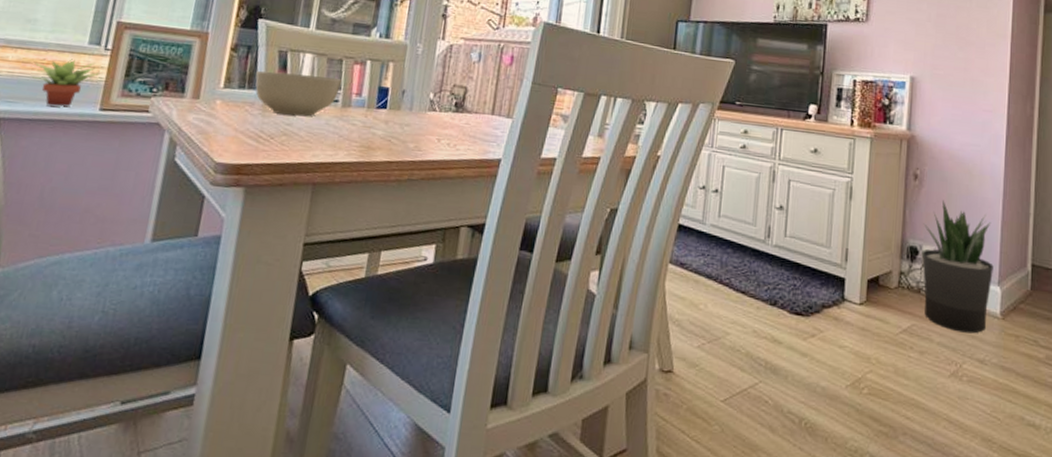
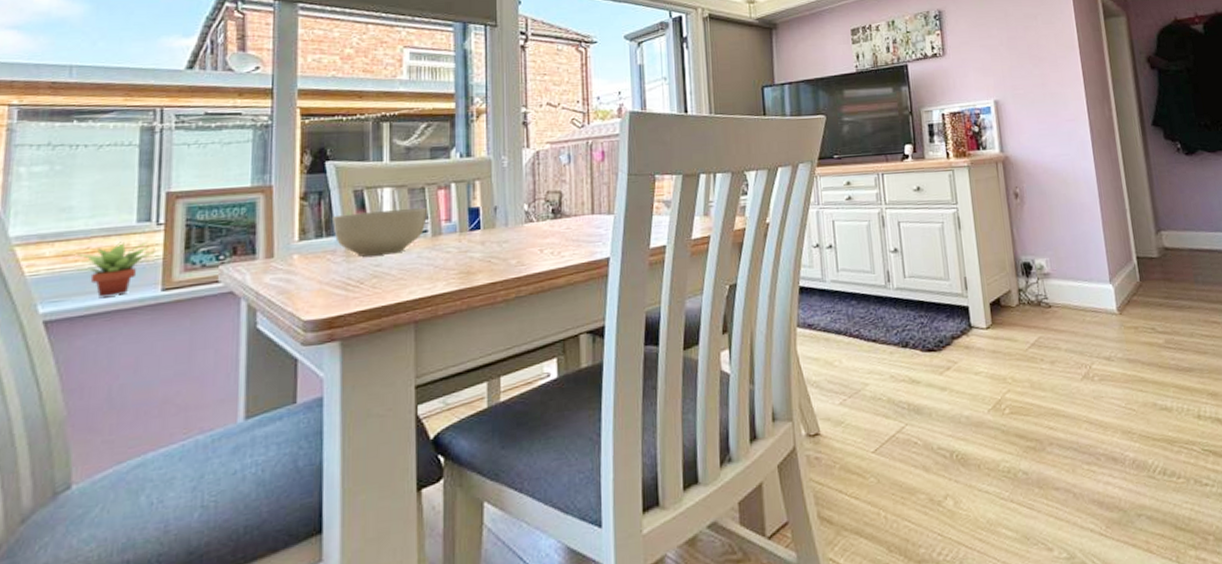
planter: present [921,199,994,334] -> none [1031,212,1106,335]

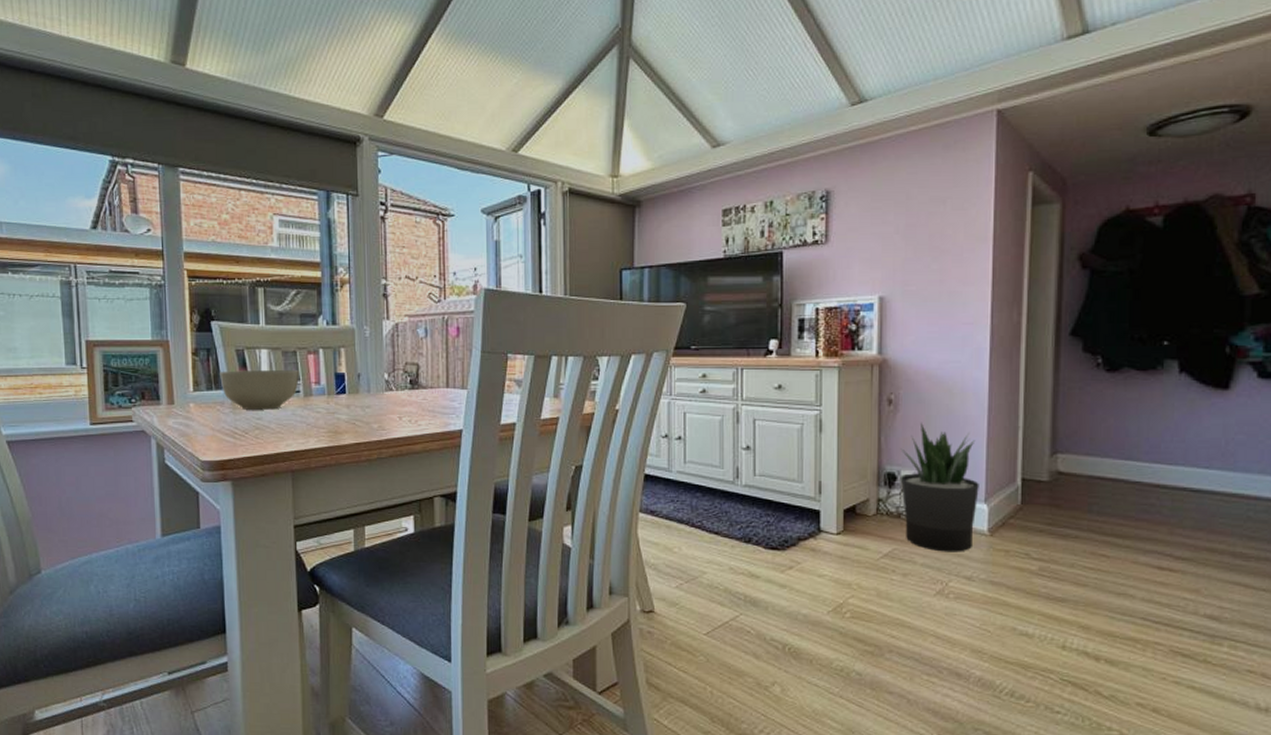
succulent plant: present [77,241,157,297] -> none [24,380,83,425]
planter: none [1031,212,1106,335] -> present [900,422,979,552]

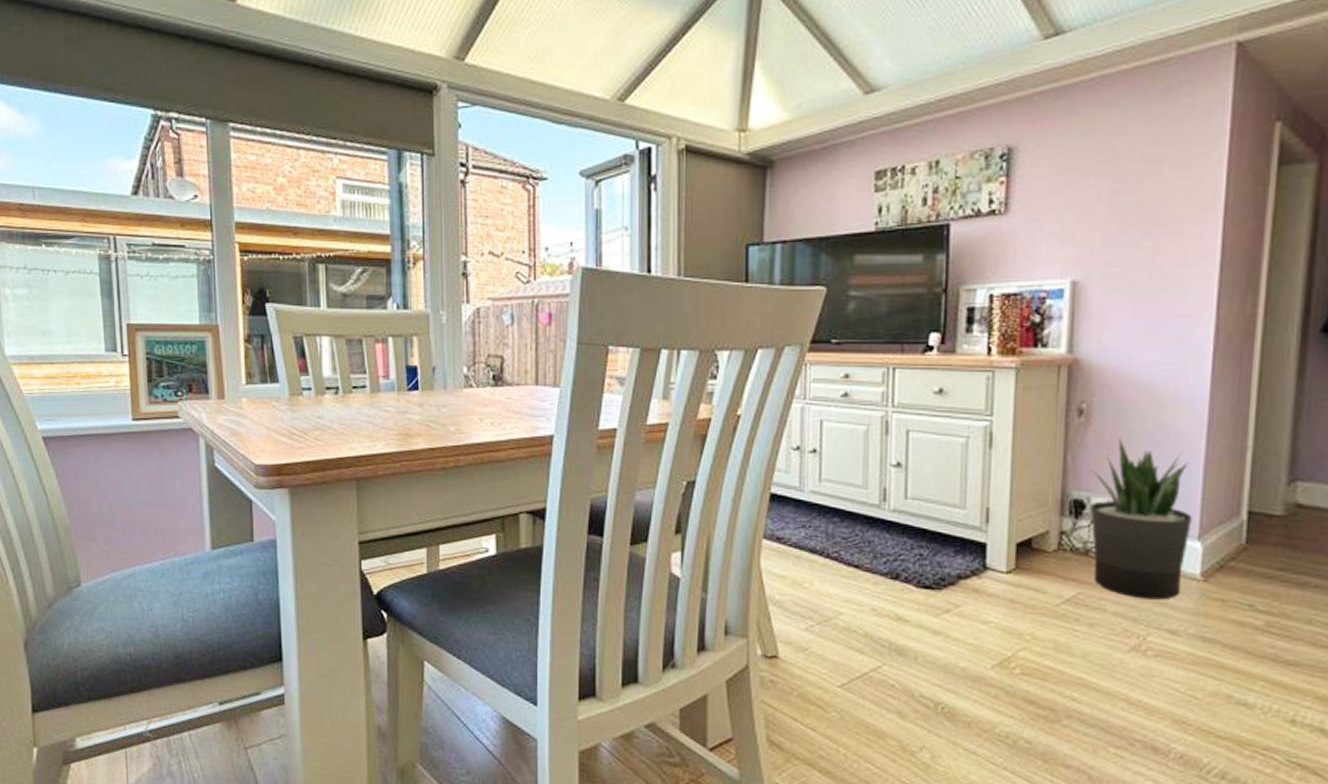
bowl: present [220,370,300,410] -> none [275,361,366,407]

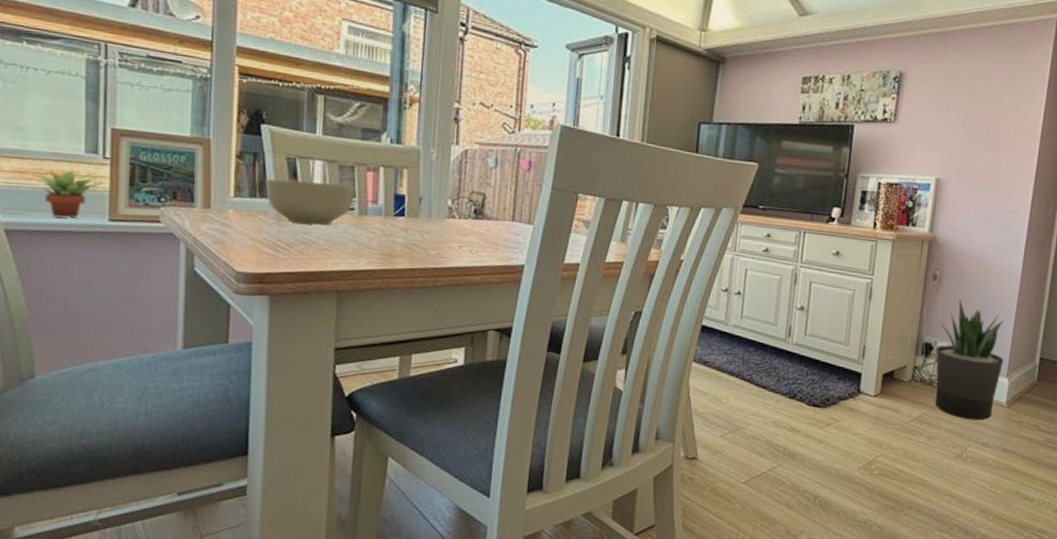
succulent plant: none [61,369,124,420] -> present [32,168,104,218]
bowl: none [275,361,366,407] -> present [266,178,357,225]

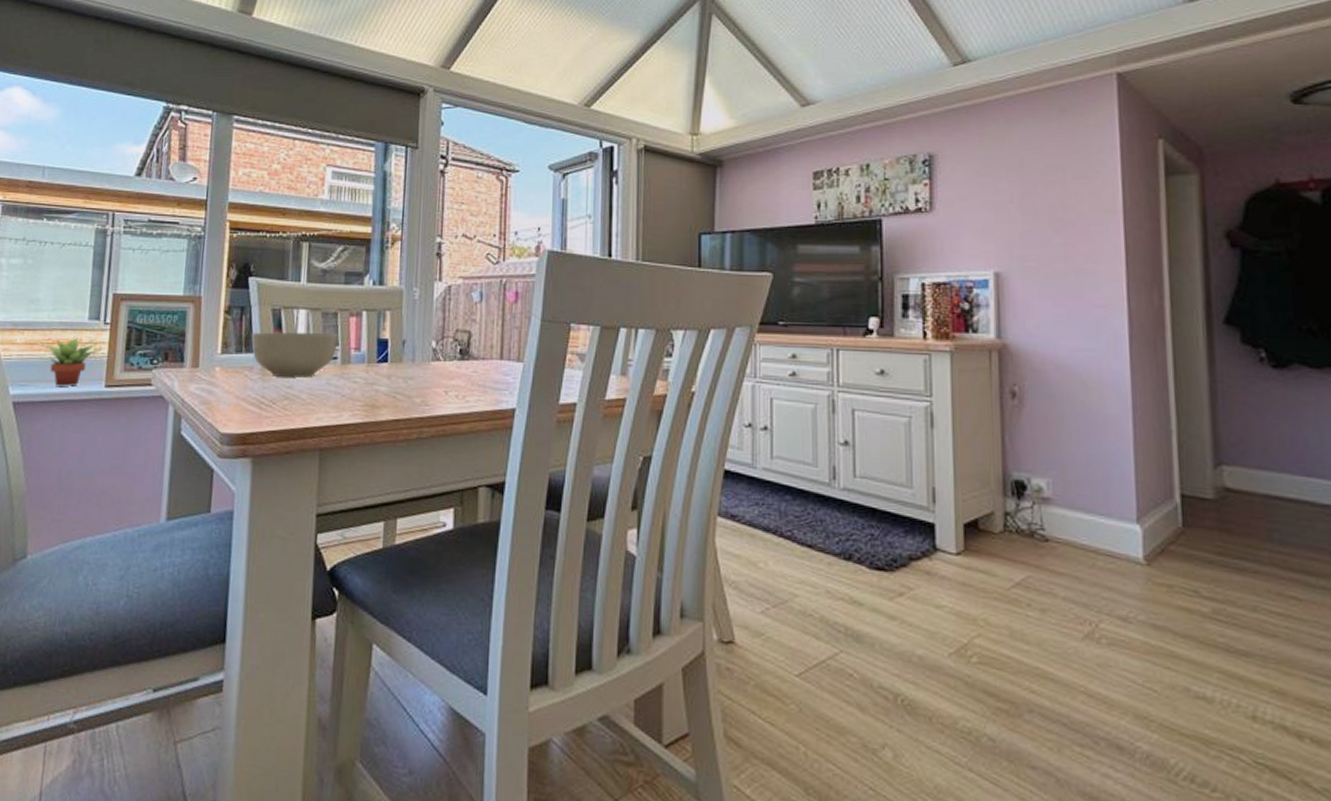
planter: present [935,298,1005,421] -> none [1029,420,1129,585]

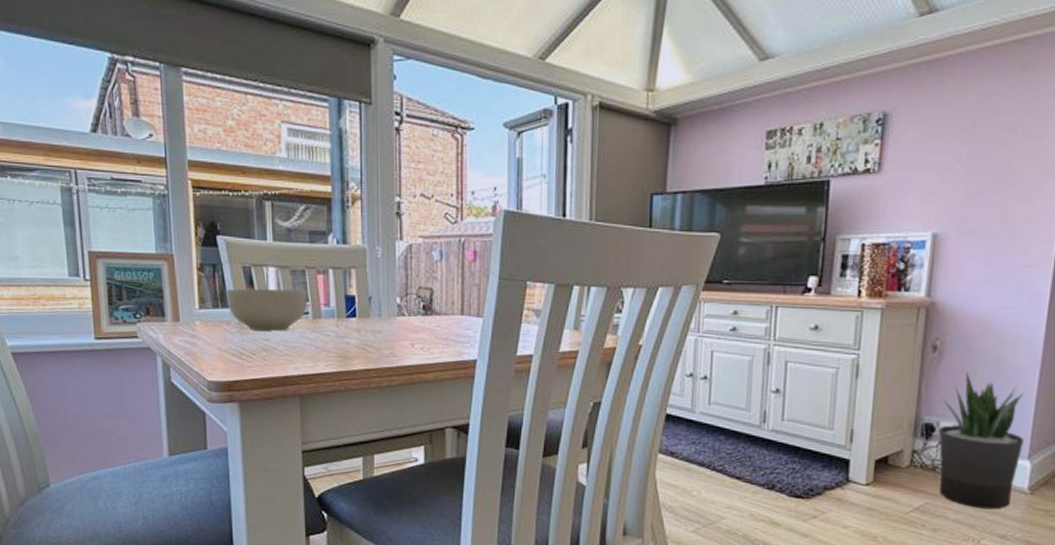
succulent plant: present [40,336,103,387] -> none [27,292,87,339]
planter: none [1029,420,1129,585] -> present [938,371,1025,510]

